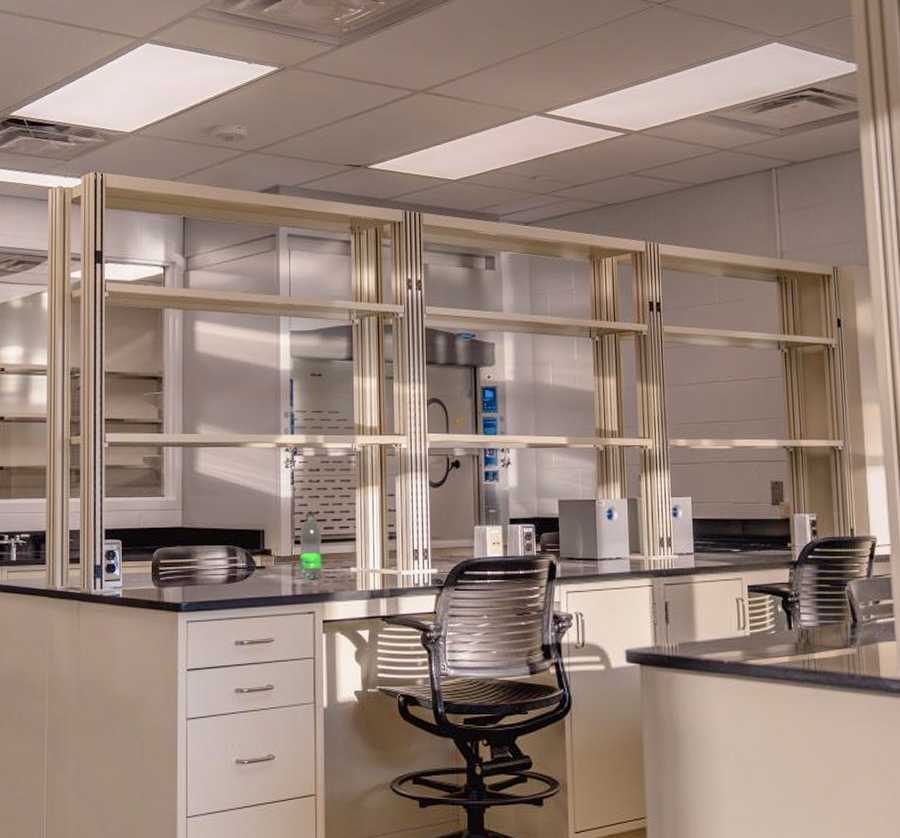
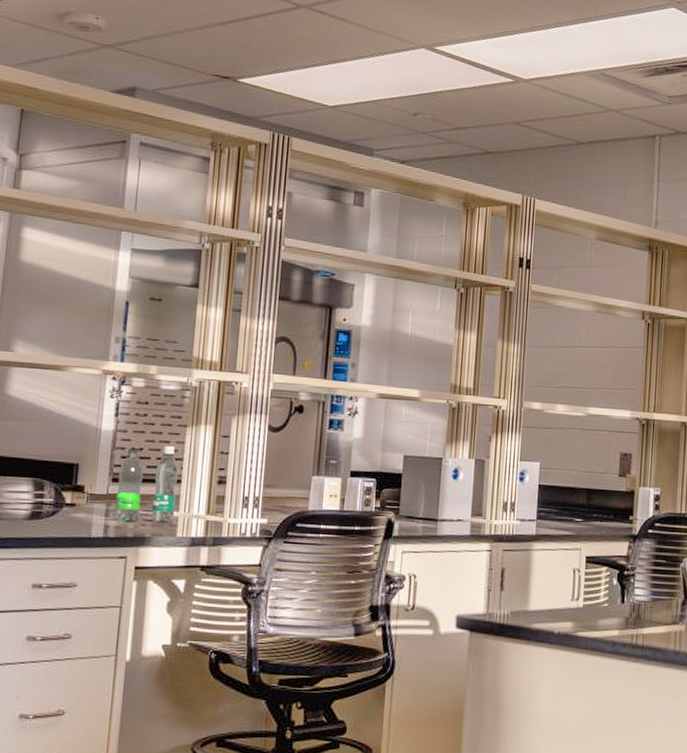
bottle: none [332,508,353,579] -> present [150,446,178,524]

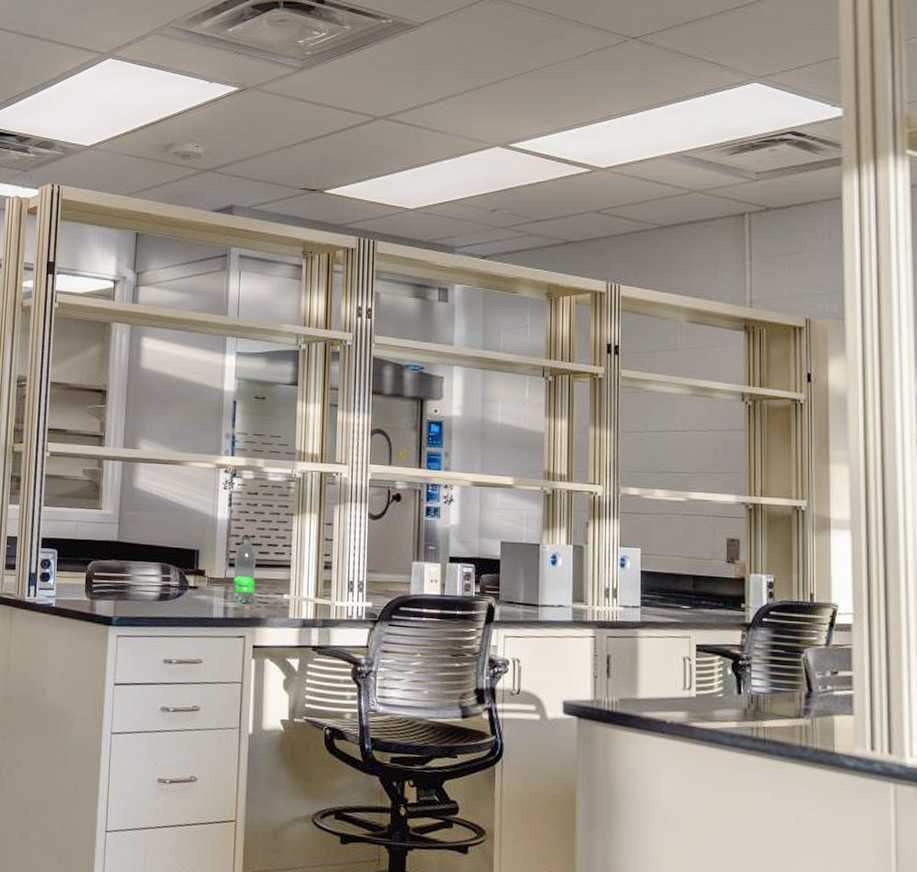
bottle: present [150,446,178,524] -> none [264,533,287,606]

